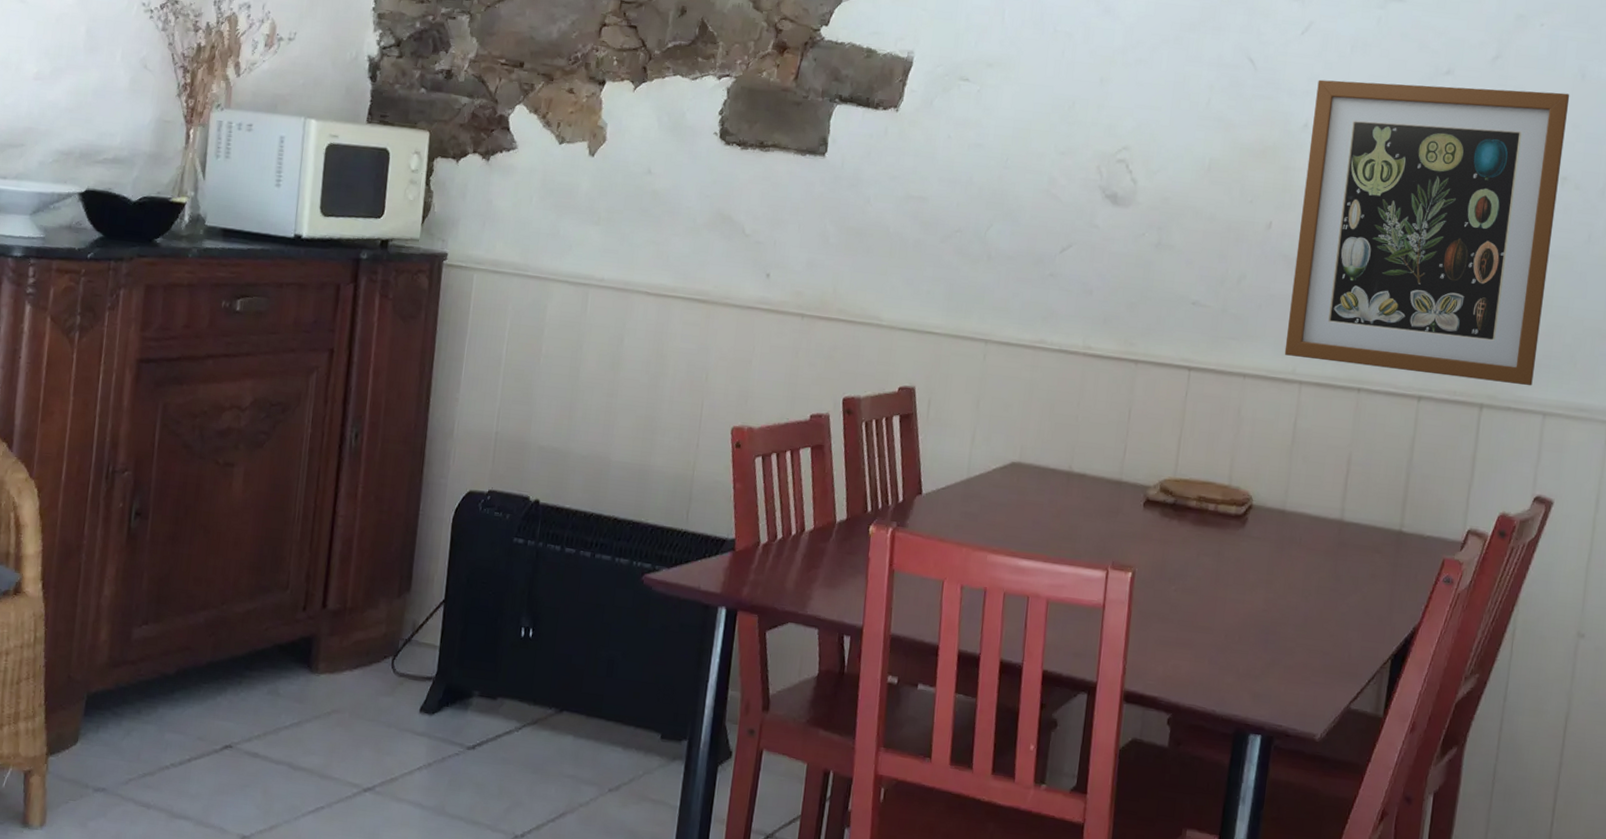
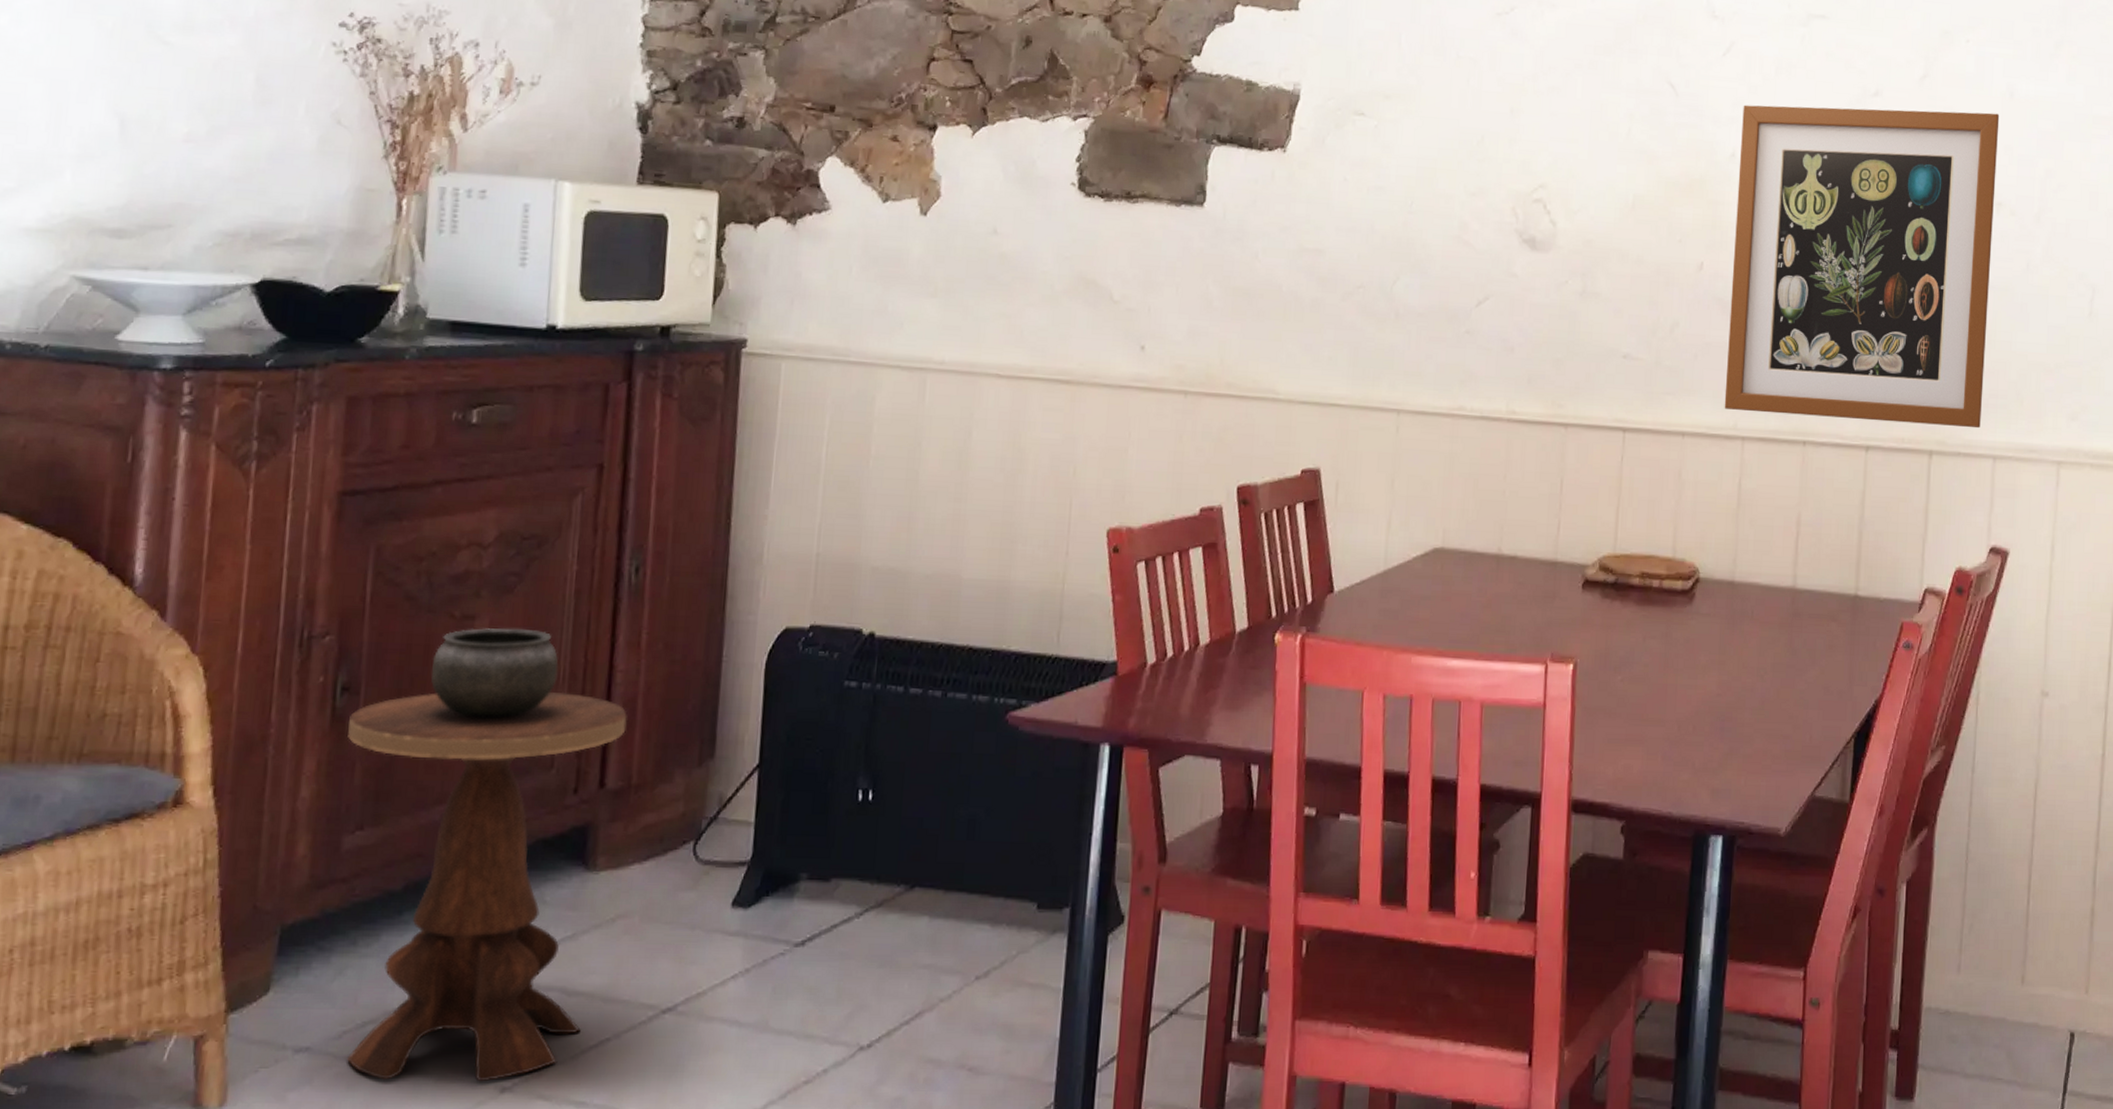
side table: none [131,474,345,830] -> present [347,628,627,1082]

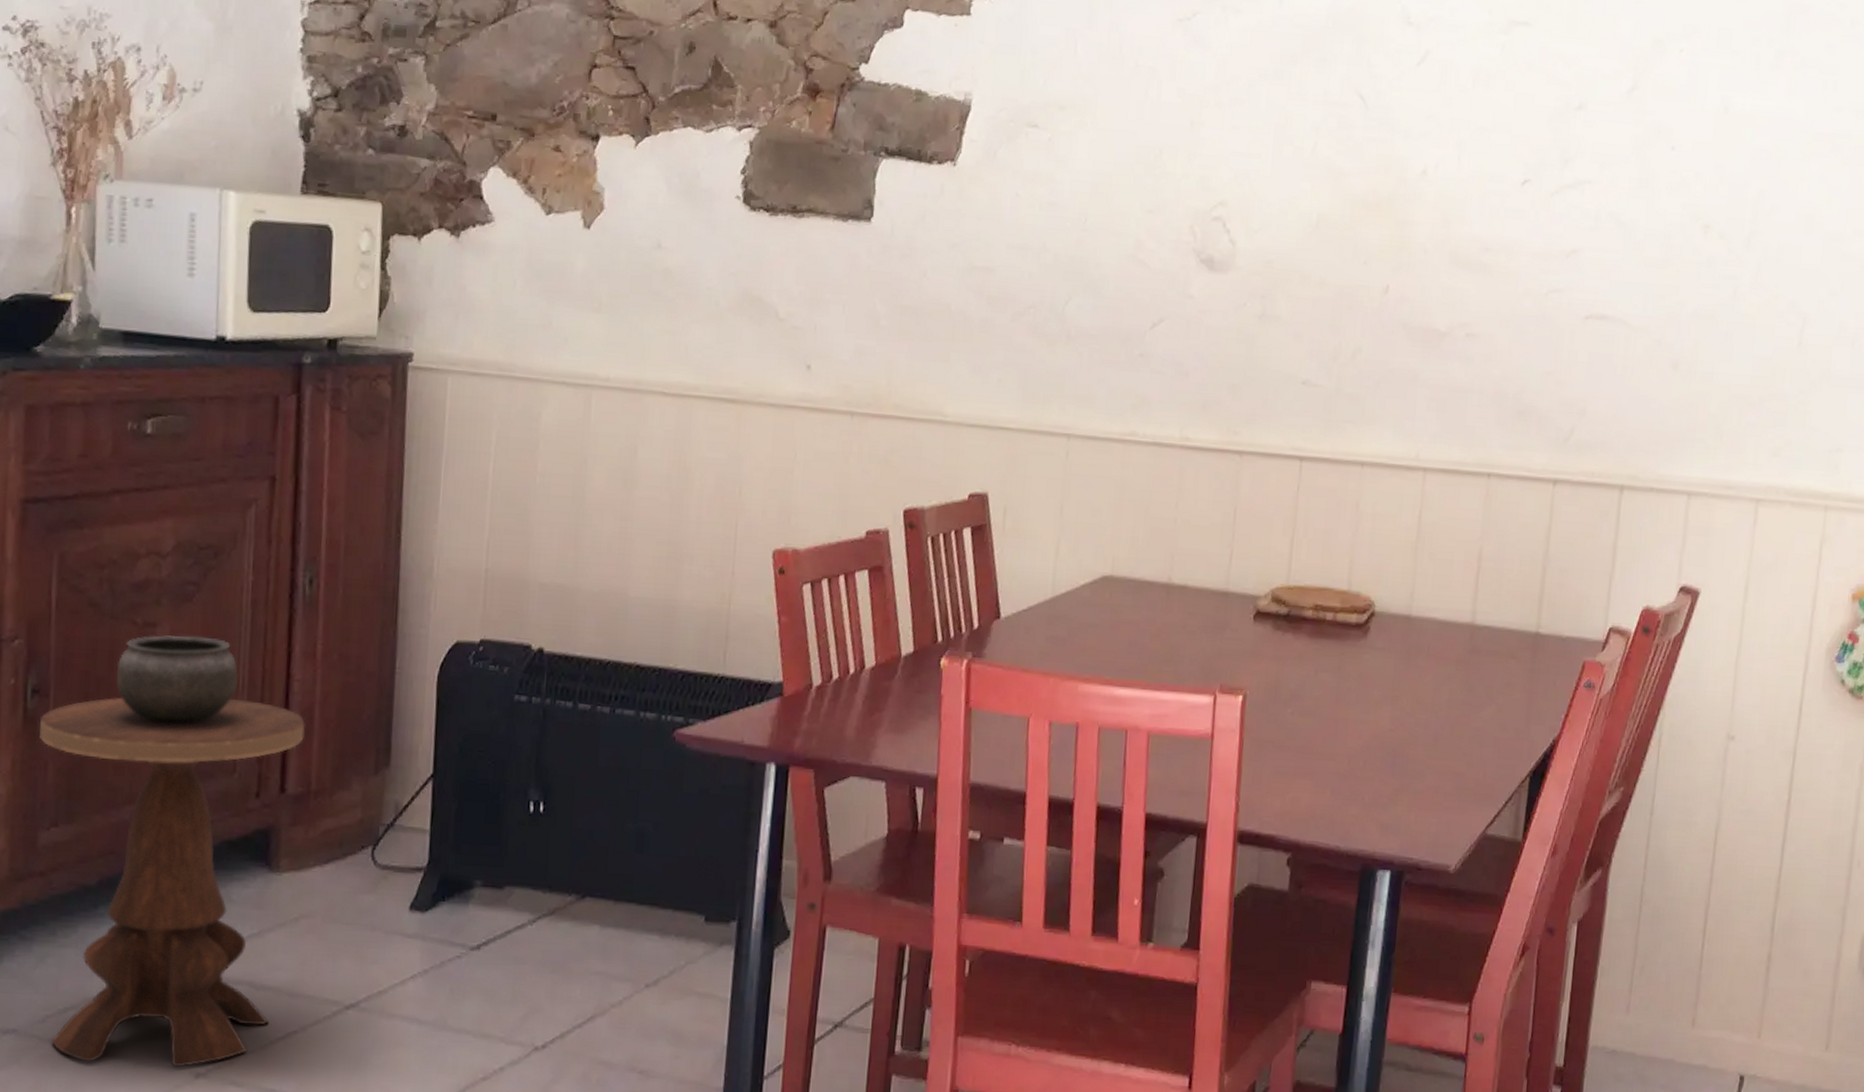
wall art: present [1724,104,2000,429] -> none [1406,118,1712,463]

